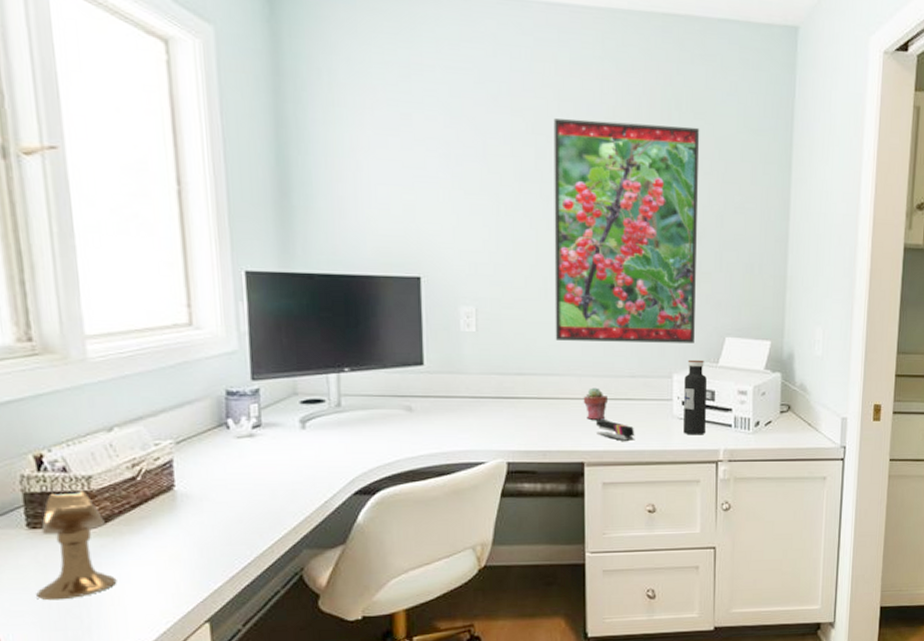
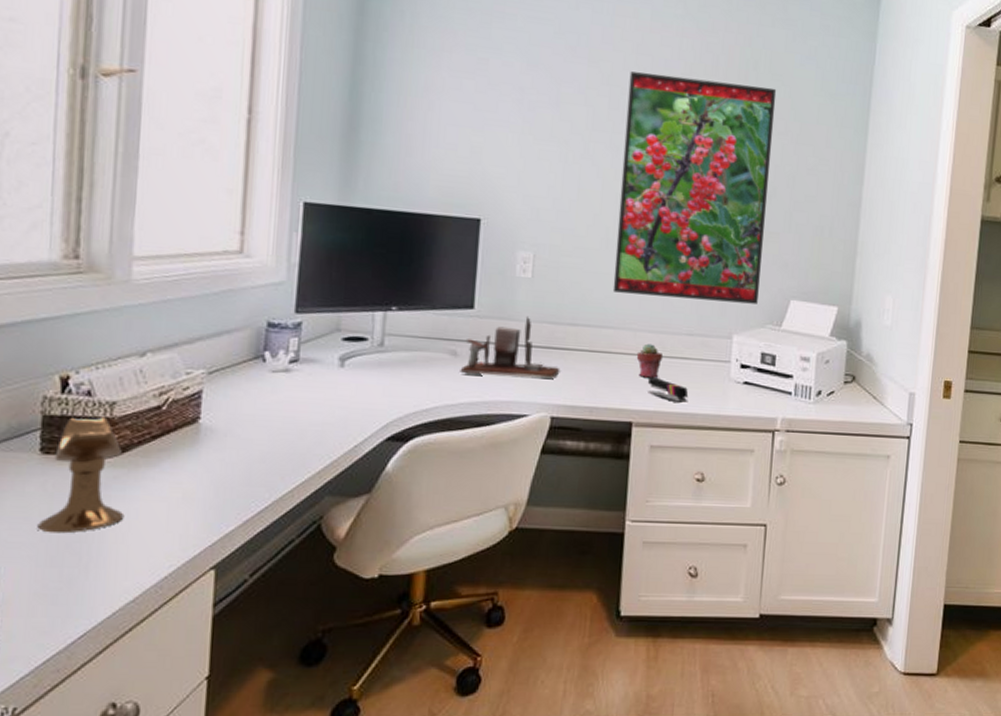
desk organizer: none [416,368,512,426] -> present [460,315,560,378]
water bottle: present [683,359,707,435] -> none [740,321,768,402]

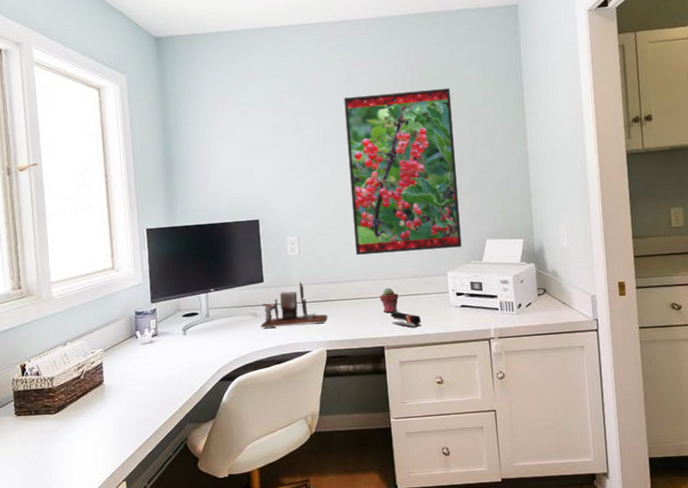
spoon rest: present [37,417,125,534] -> none [20,388,68,467]

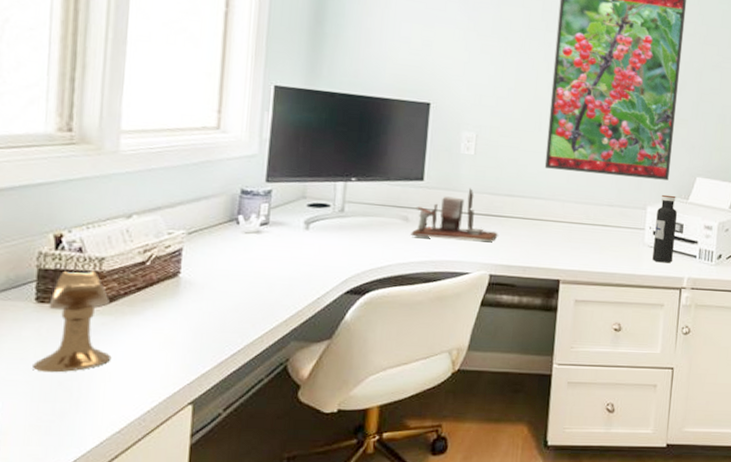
spoon rest: none [20,388,68,467] -> present [33,271,112,373]
potted succulent: present [379,288,399,313] -> none [564,213,587,242]
stapler: present [390,312,422,328] -> none [573,242,609,264]
water bottle: none [456,259,477,319] -> present [652,194,677,263]

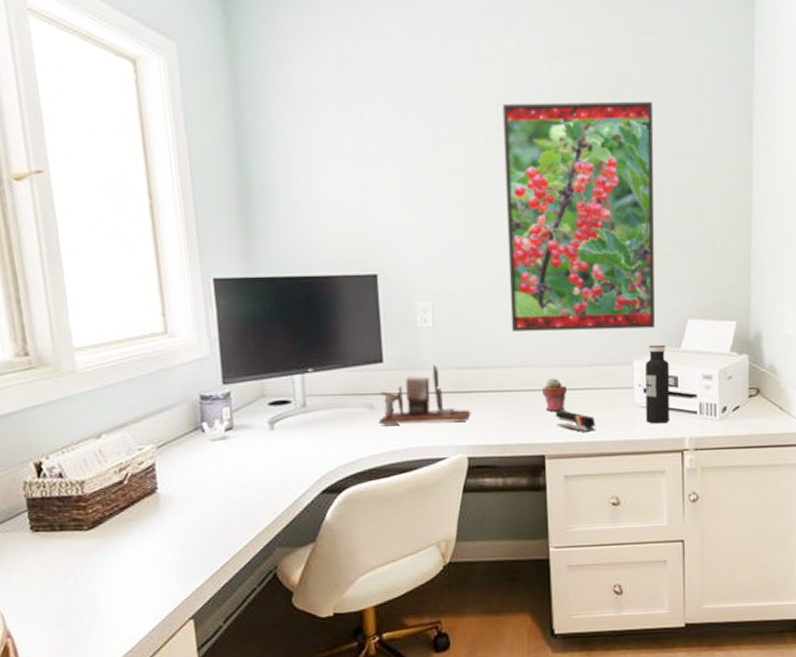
spoon rest: present [33,271,112,373] -> none [41,495,110,599]
potted succulent: none [564,213,587,242] -> present [541,378,568,411]
stapler: none [573,242,609,264] -> present [555,411,596,433]

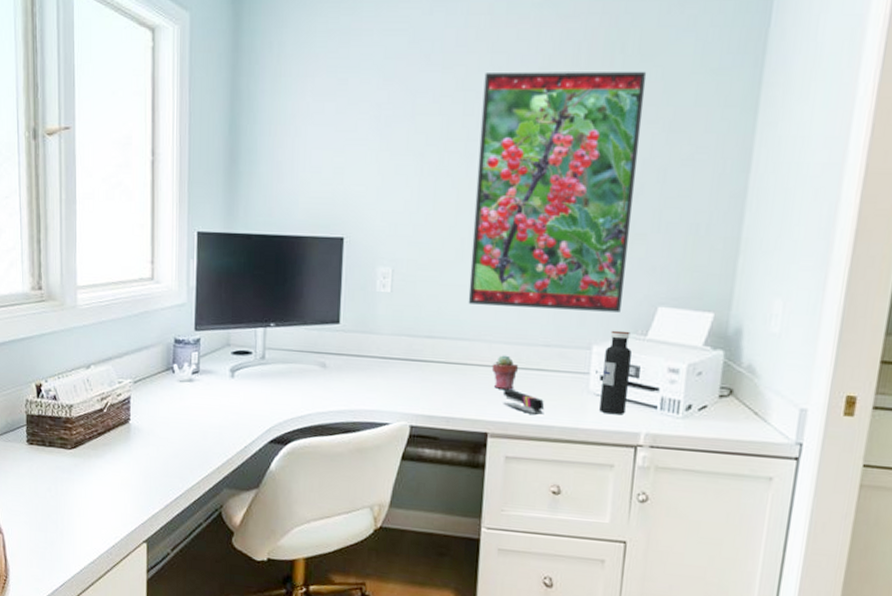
desk organizer: present [378,363,471,424] -> none [329,329,419,389]

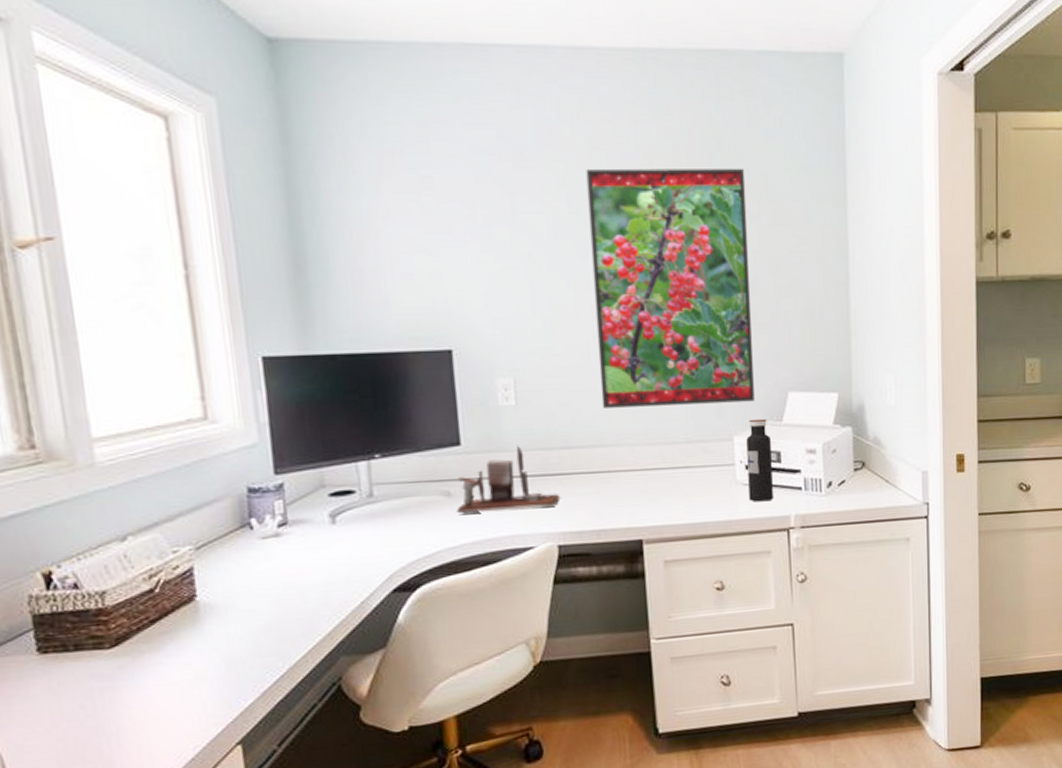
desk organizer: none [329,329,419,389] -> present [456,445,561,513]
potted succulent: present [491,355,519,390] -> none [636,457,665,493]
stapler: present [502,389,545,416] -> none [652,491,697,514]

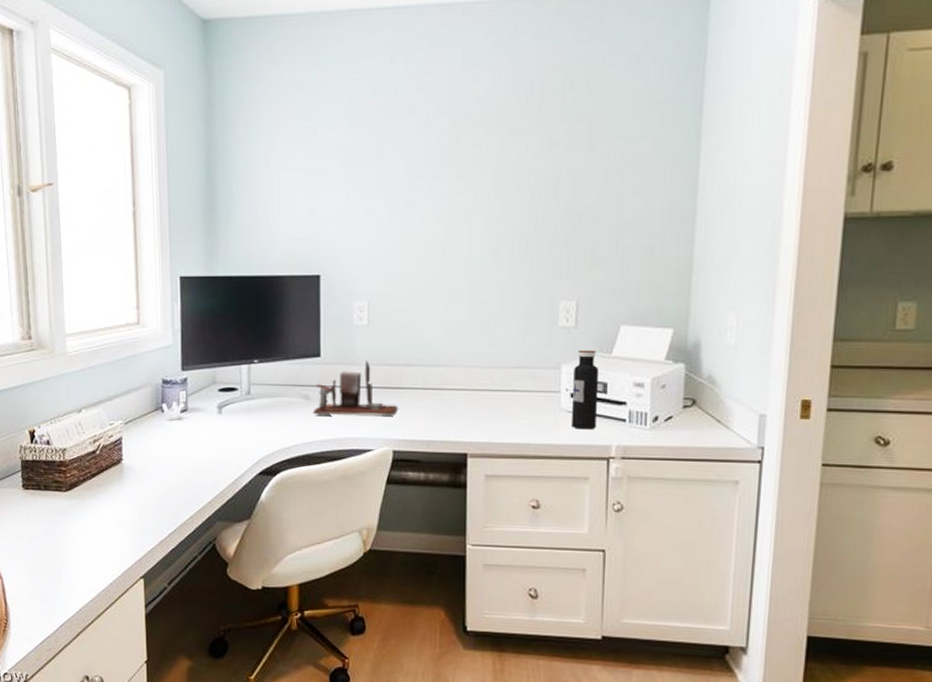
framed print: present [586,168,755,408] -> none [441,107,596,333]

